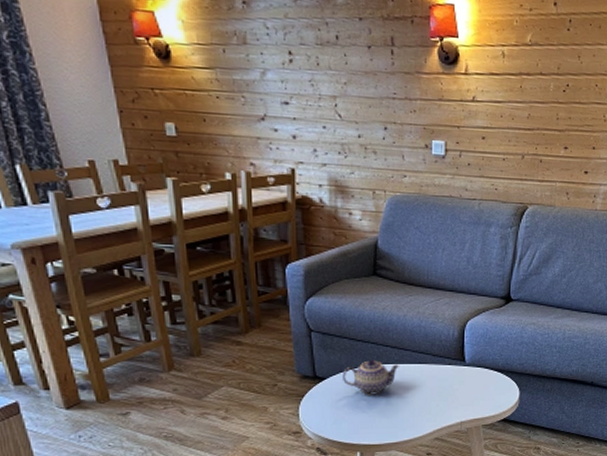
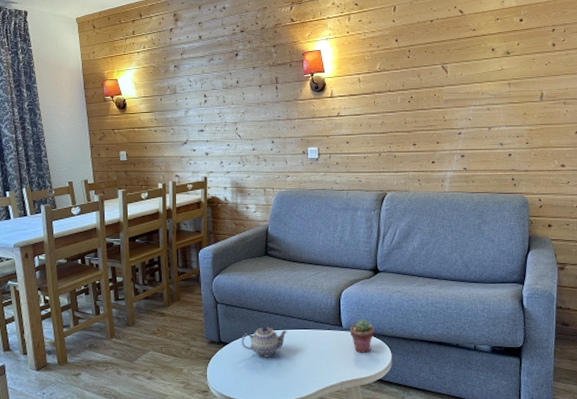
potted succulent: none [474,353,502,391] -> present [350,319,374,353]

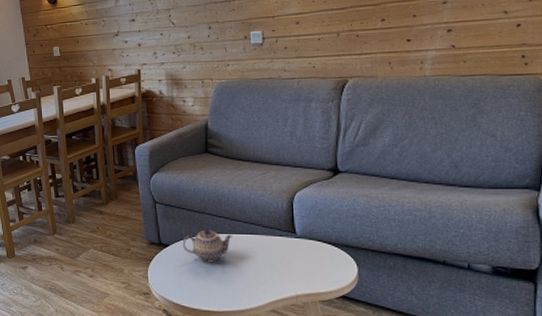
potted succulent: present [350,319,374,353] -> none [306,226,336,265]

